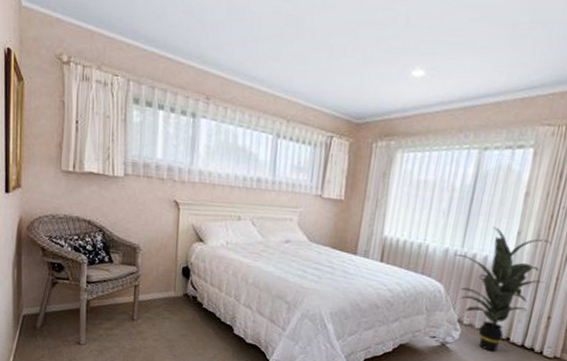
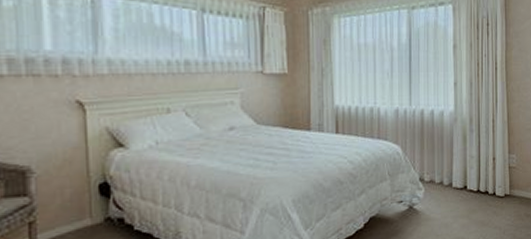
indoor plant: present [455,226,552,352] -> none [405,80,483,204]

